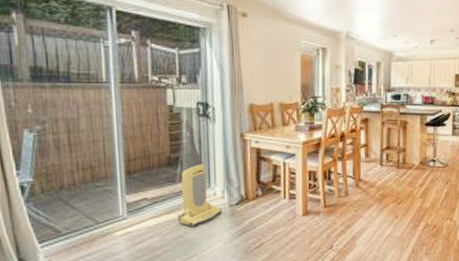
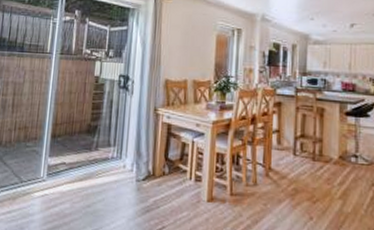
vacuum cleaner: present [177,124,223,228] -> none [88,94,130,199]

